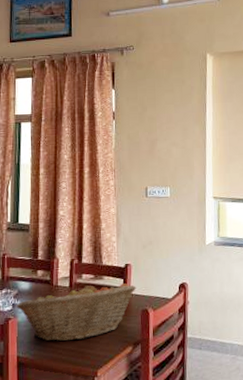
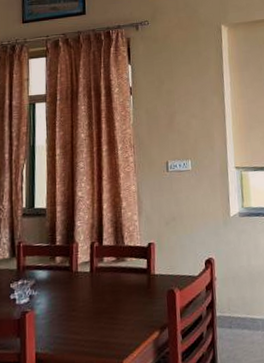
fruit basket: present [16,283,136,342] -> none [33,264,161,333]

